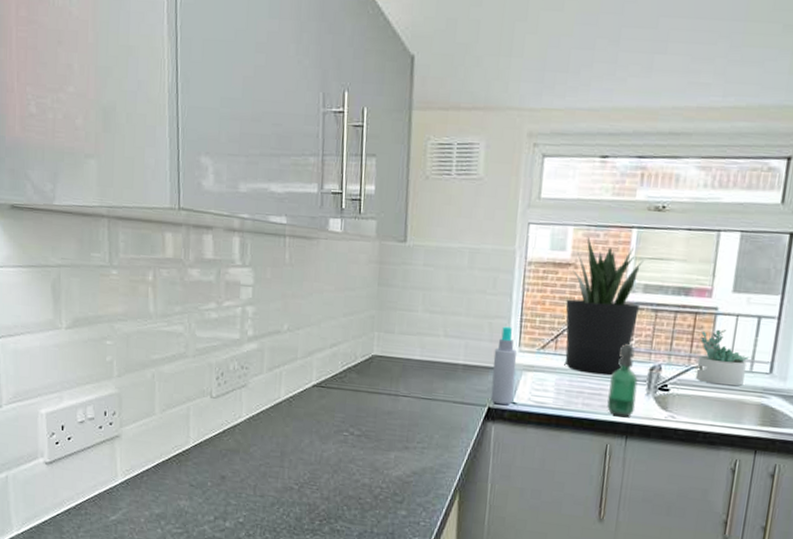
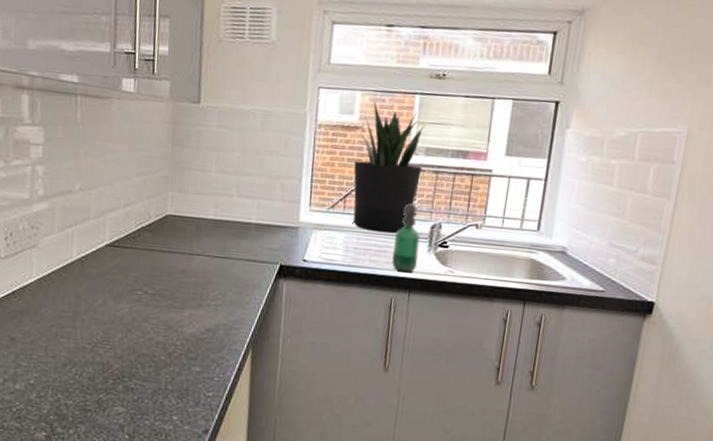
spray bottle: present [490,326,517,405] -> none [282,186,307,263]
succulent plant: present [695,329,750,387] -> none [472,190,521,243]

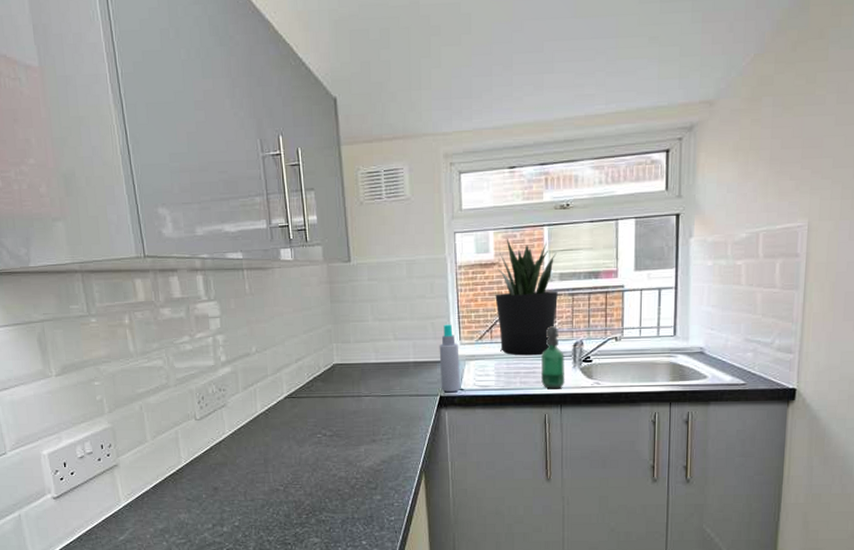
spray bottle: none [282,186,307,263] -> present [439,324,460,393]

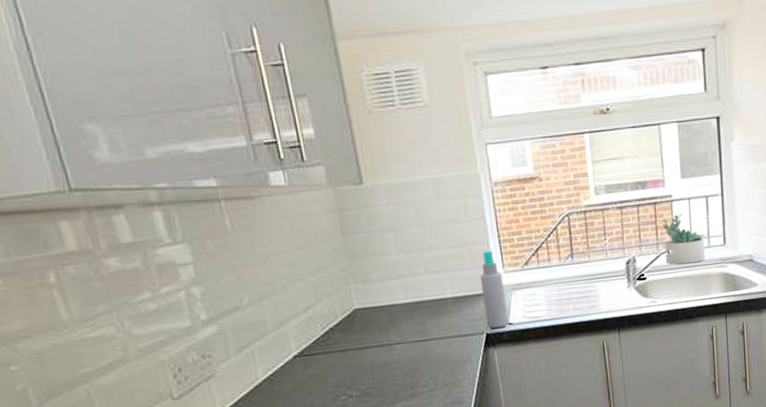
planter: present [495,238,558,356] -> none [538,148,606,279]
soap dispenser: present [541,326,565,388] -> none [594,244,620,313]
succulent plant: none [612,303,656,351] -> present [663,214,706,265]

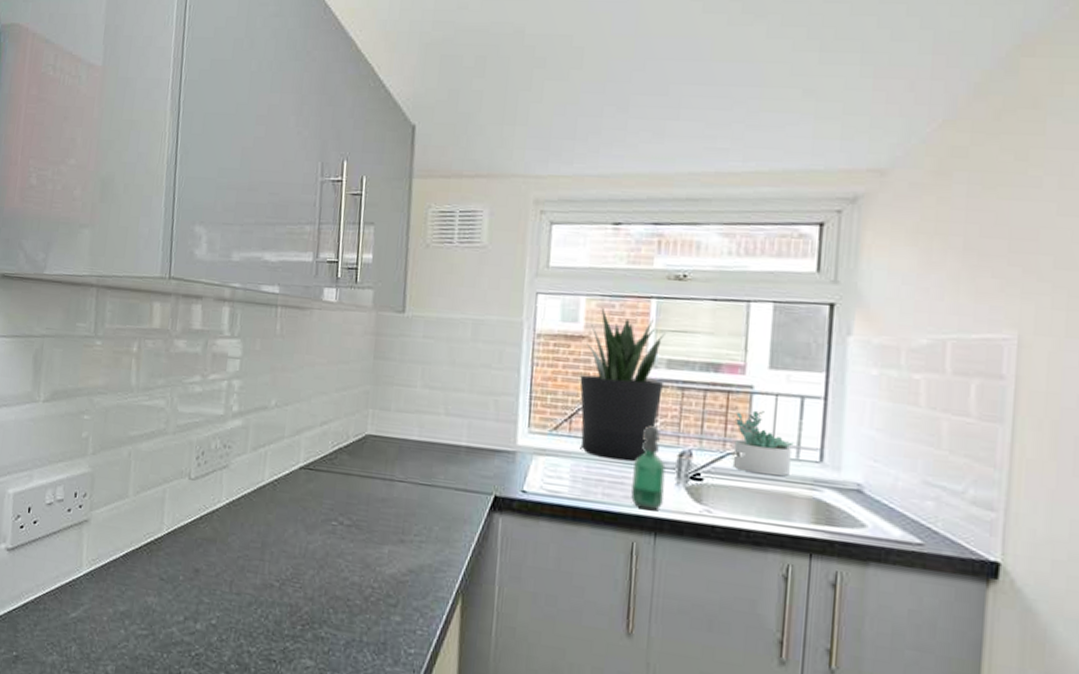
spray bottle: present [480,250,508,329] -> none [497,404,526,494]
planter: none [538,148,606,279] -> present [579,307,666,461]
soap dispenser: none [594,244,620,313] -> present [631,426,666,510]

